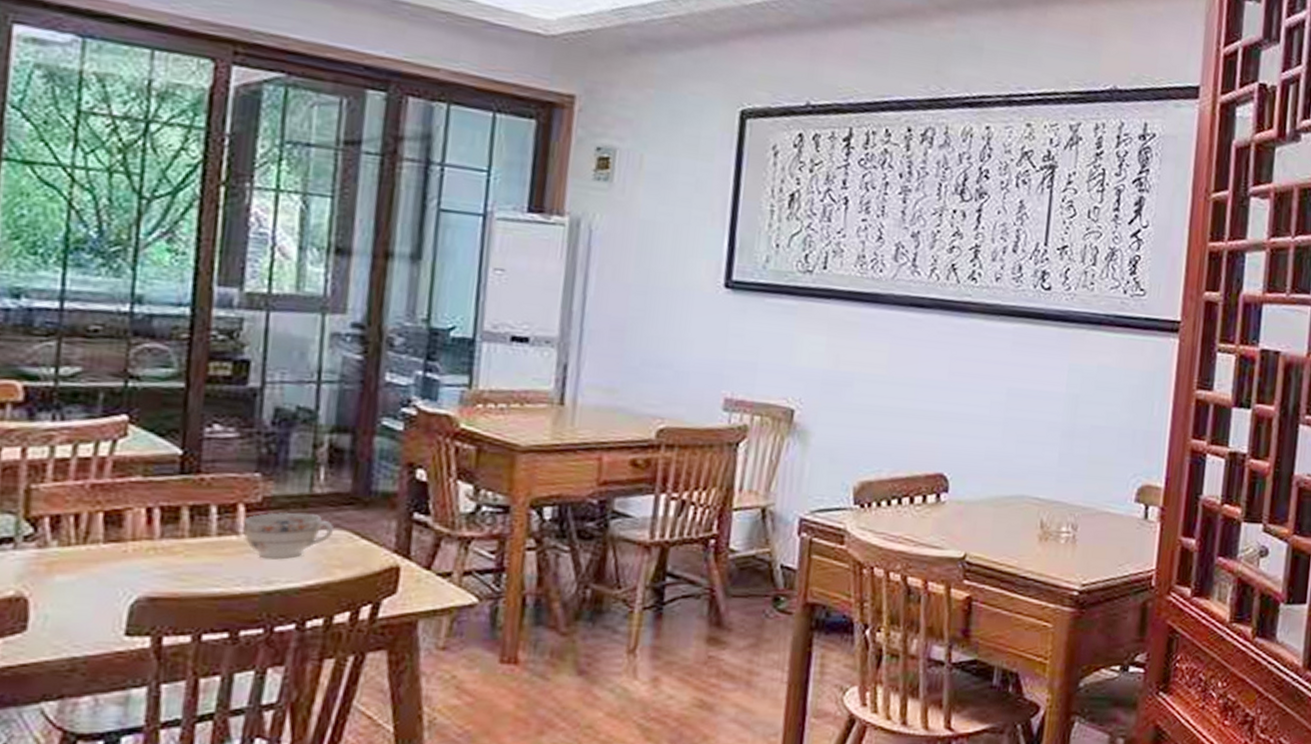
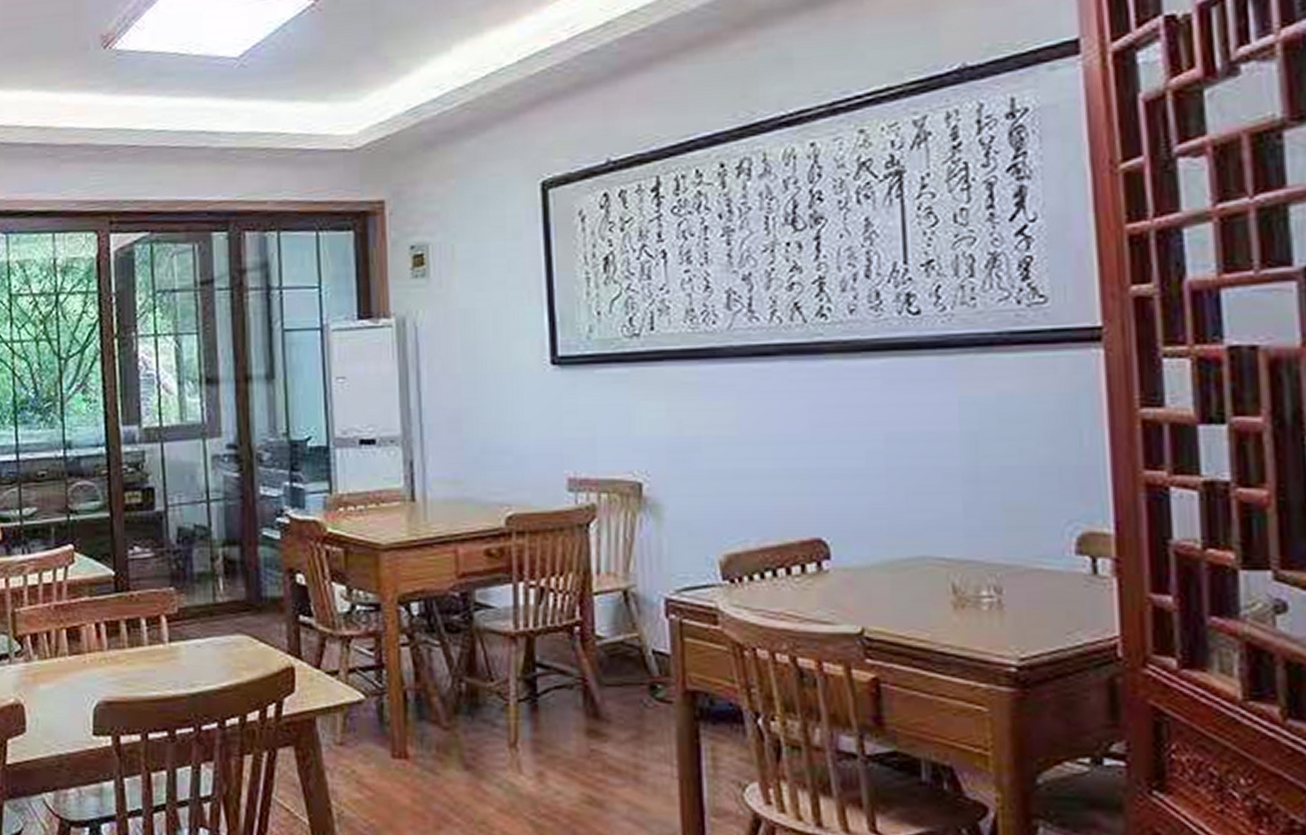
teacup: present [242,512,335,560] -> none [166,620,237,664]

